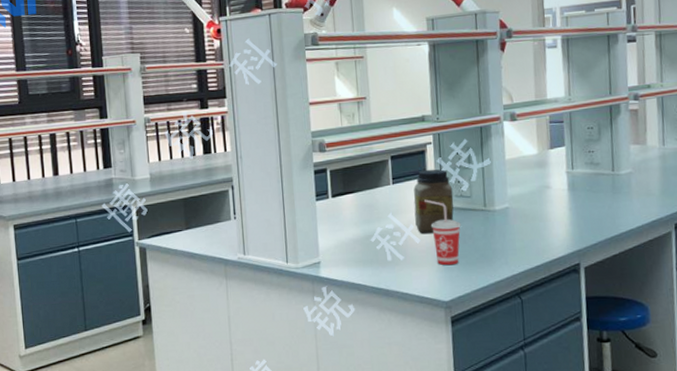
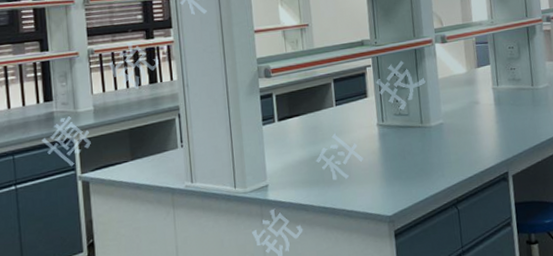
jar: present [414,169,454,234] -> none [355,90,394,152]
beverage cup: present [424,199,461,266] -> none [366,119,401,182]

